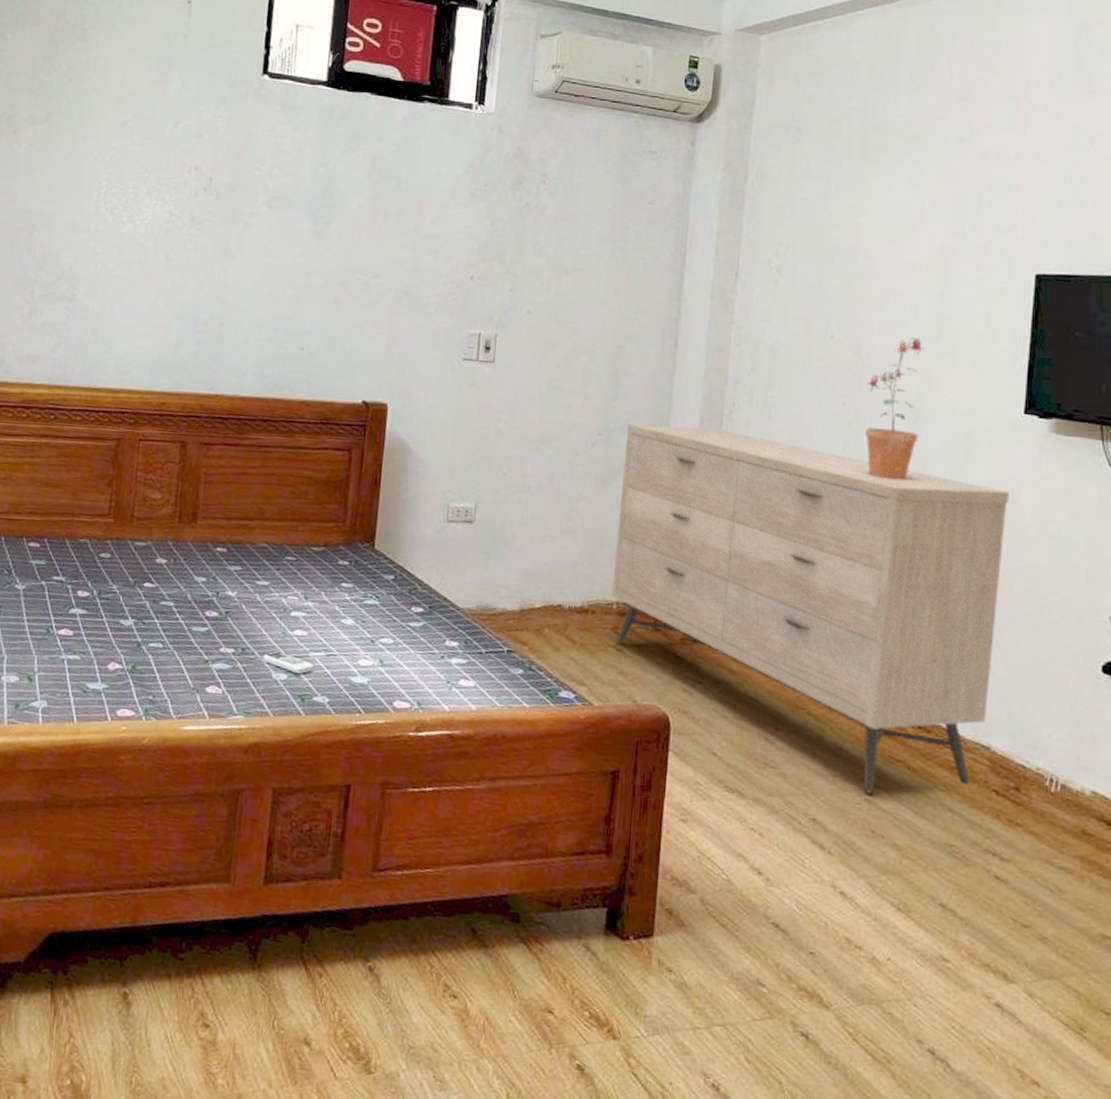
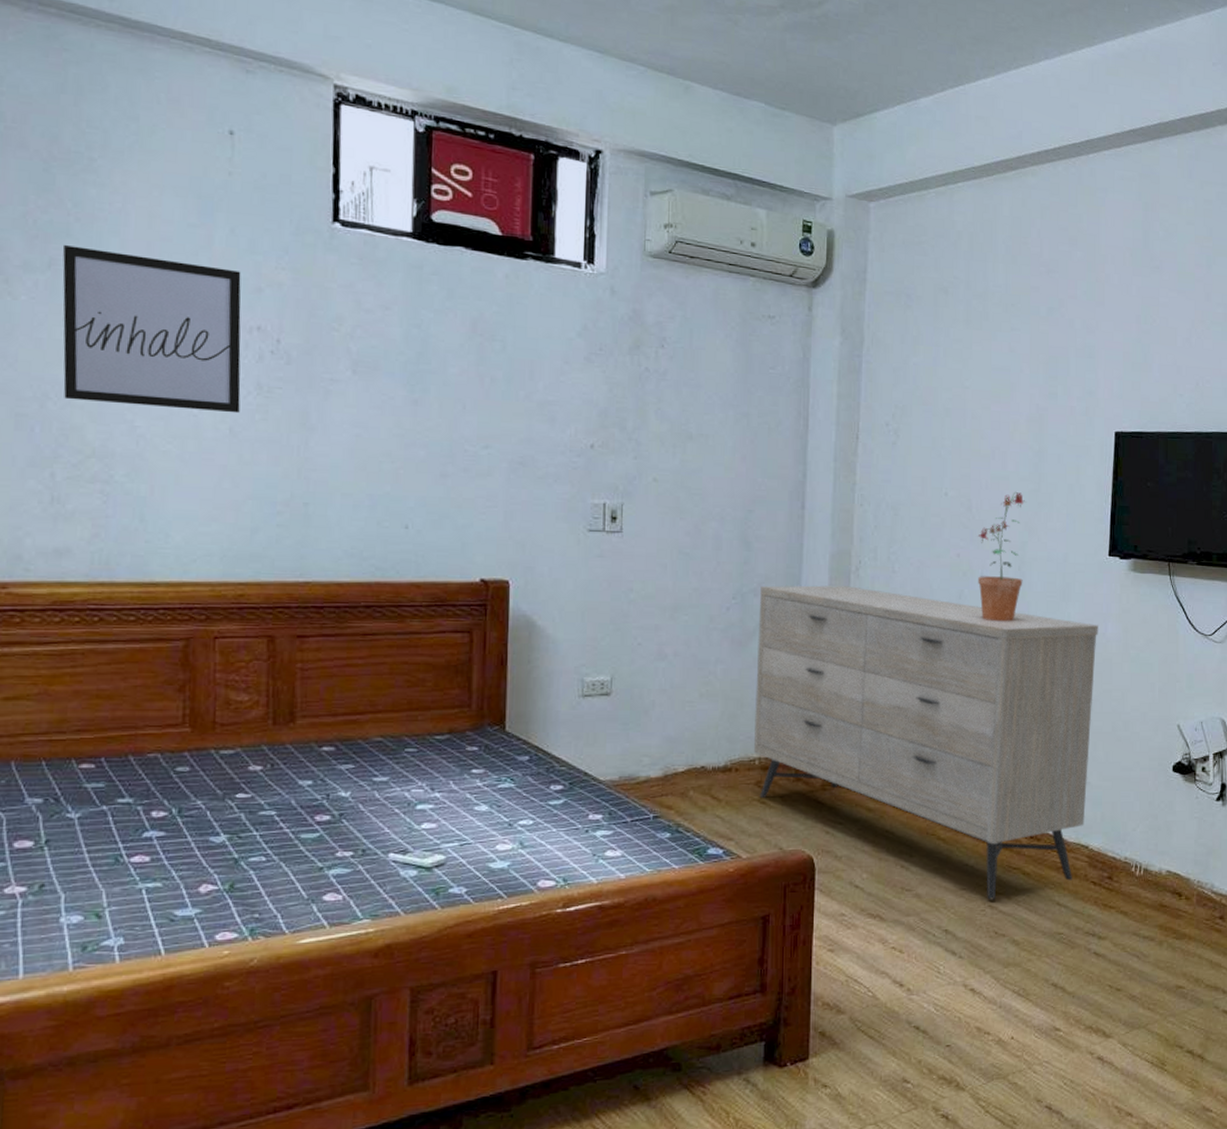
wall art: none [47,101,187,243] -> present [62,245,241,414]

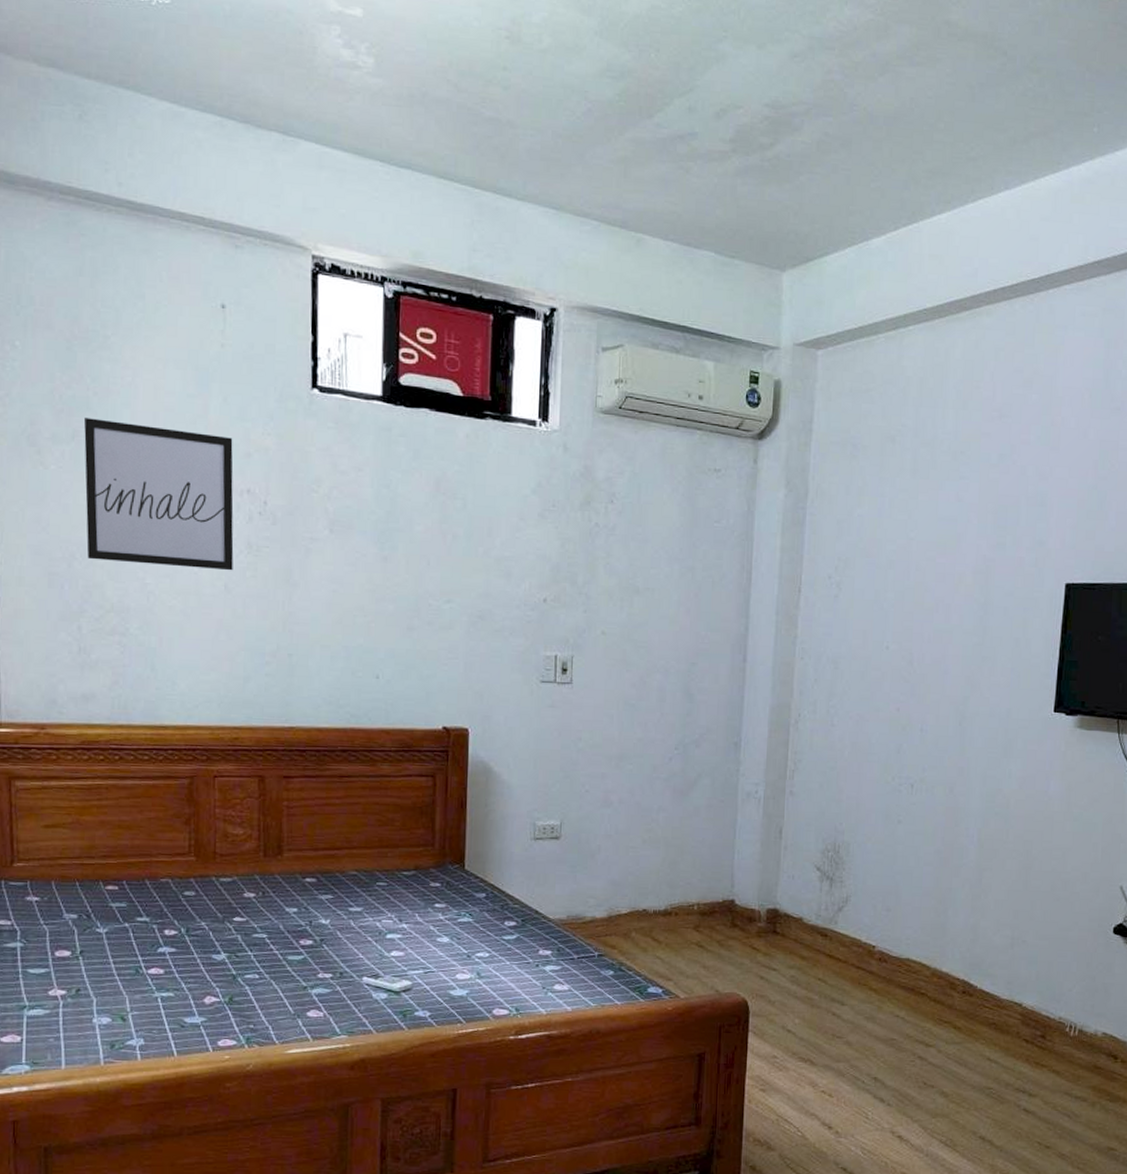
dresser: present [753,585,1098,900] -> none [692,737,1040,1052]
potted plant: present [977,491,1025,622] -> none [917,645,968,777]

